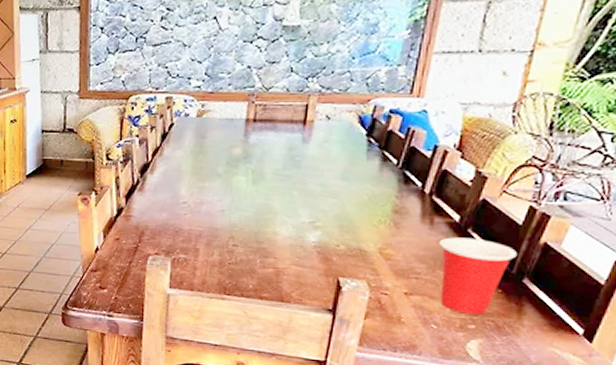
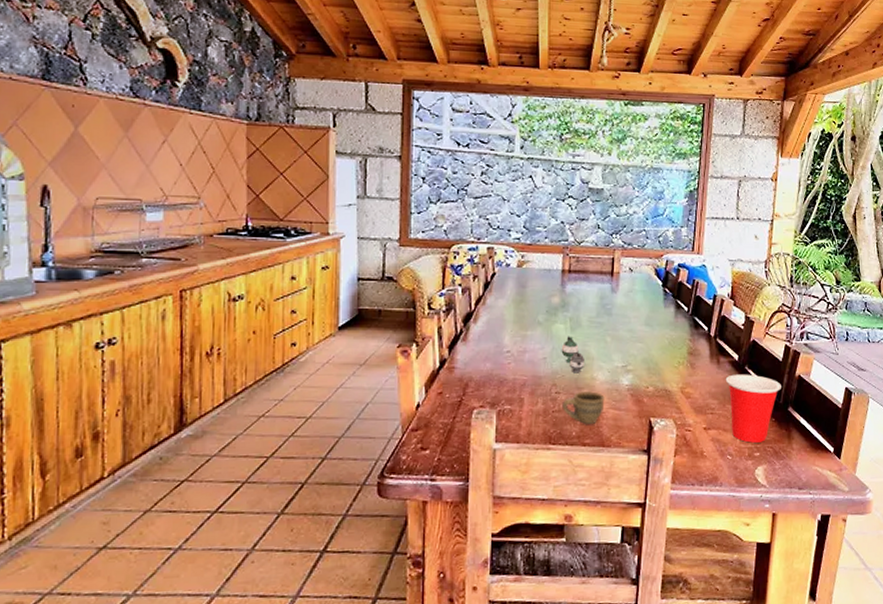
cup: none [239,244,287,280] -> present [562,390,605,425]
teapot: none [241,188,266,227] -> present [561,336,584,373]

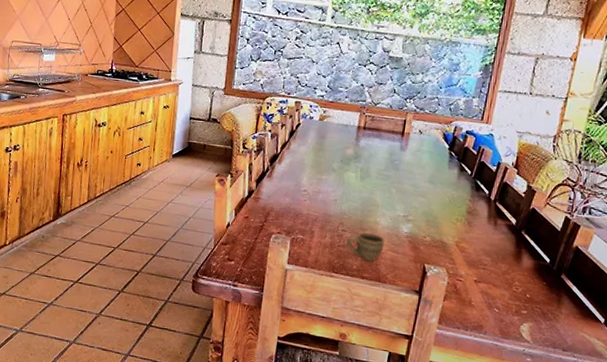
teapot: present [561,336,584,373] -> none [350,183,370,217]
cup: present [725,374,781,443] -> none [500,236,557,302]

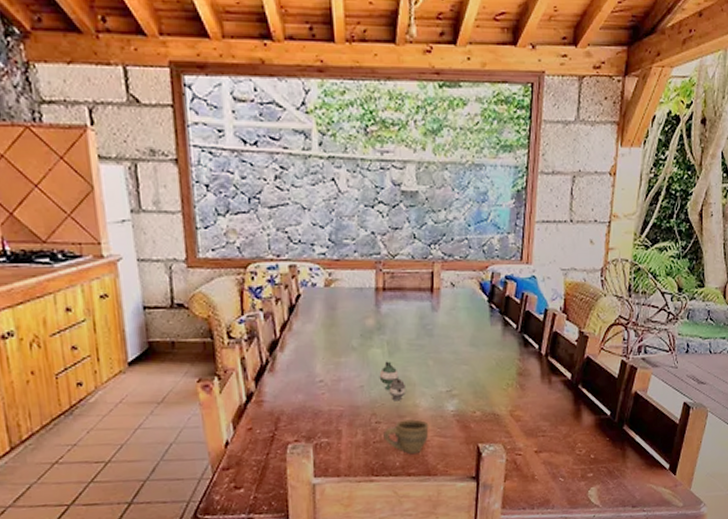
teapot: none [350,183,370,217] -> present [379,361,405,401]

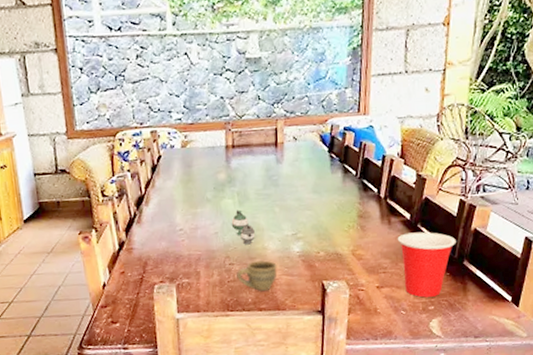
cup: none [557,393,617,464] -> present [397,231,456,298]

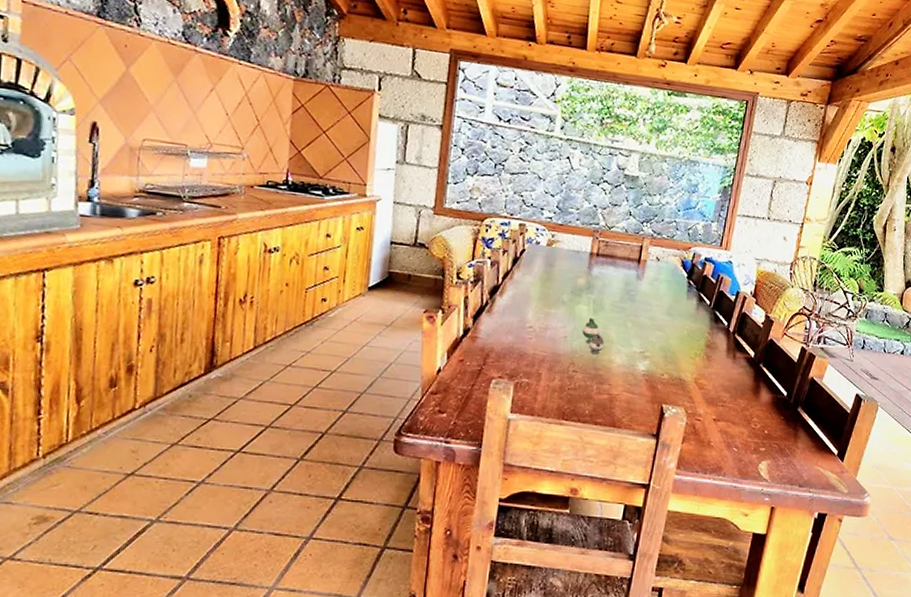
cup: present [236,260,277,292] -> none [578,371,620,405]
cup: present [397,231,456,298] -> none [739,370,794,439]

